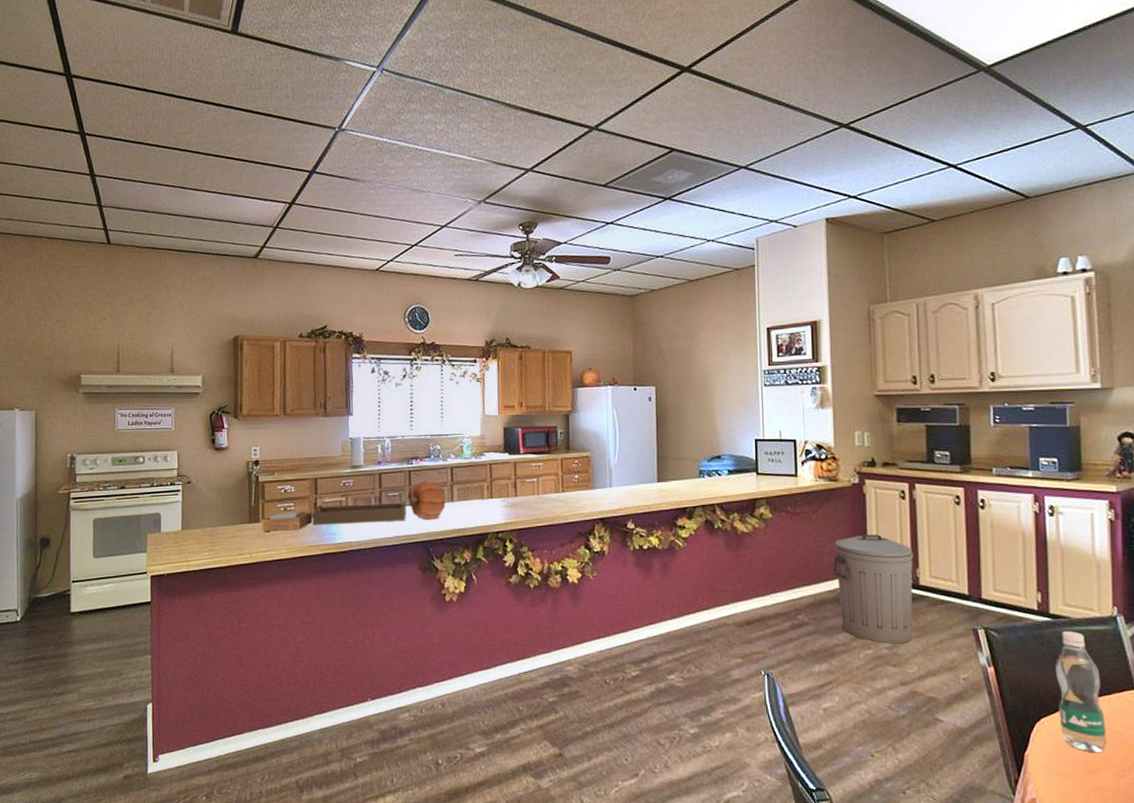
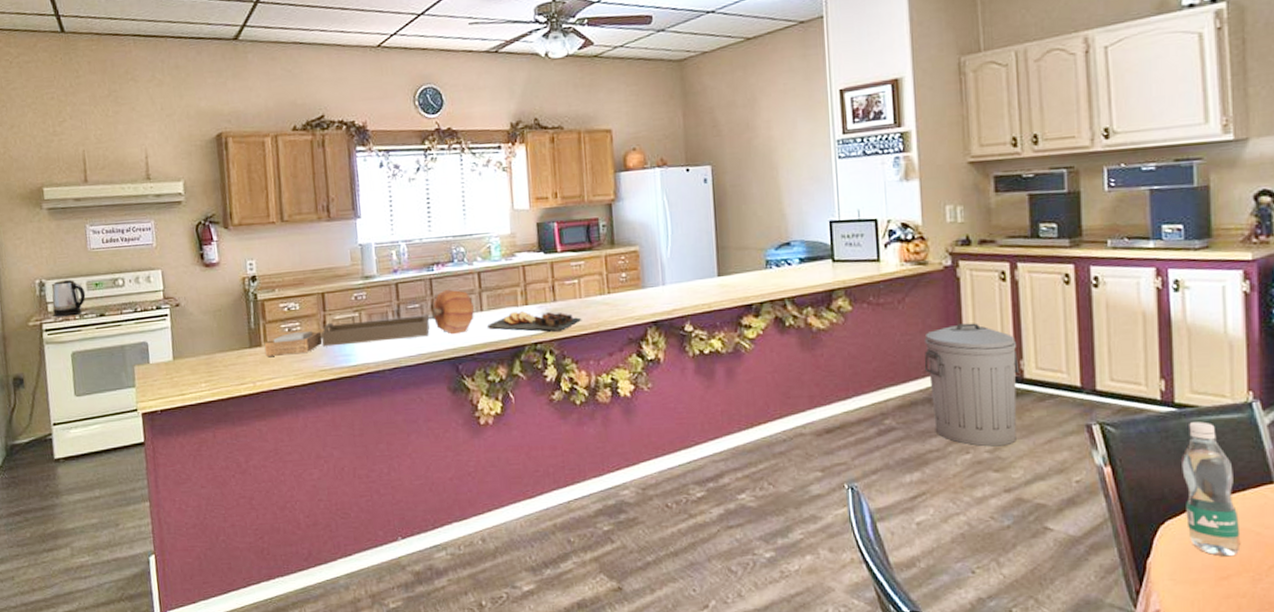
kettle: none [80,455,110,488] -> present [52,279,86,317]
food platter: none [457,502,539,524] -> present [488,310,582,333]

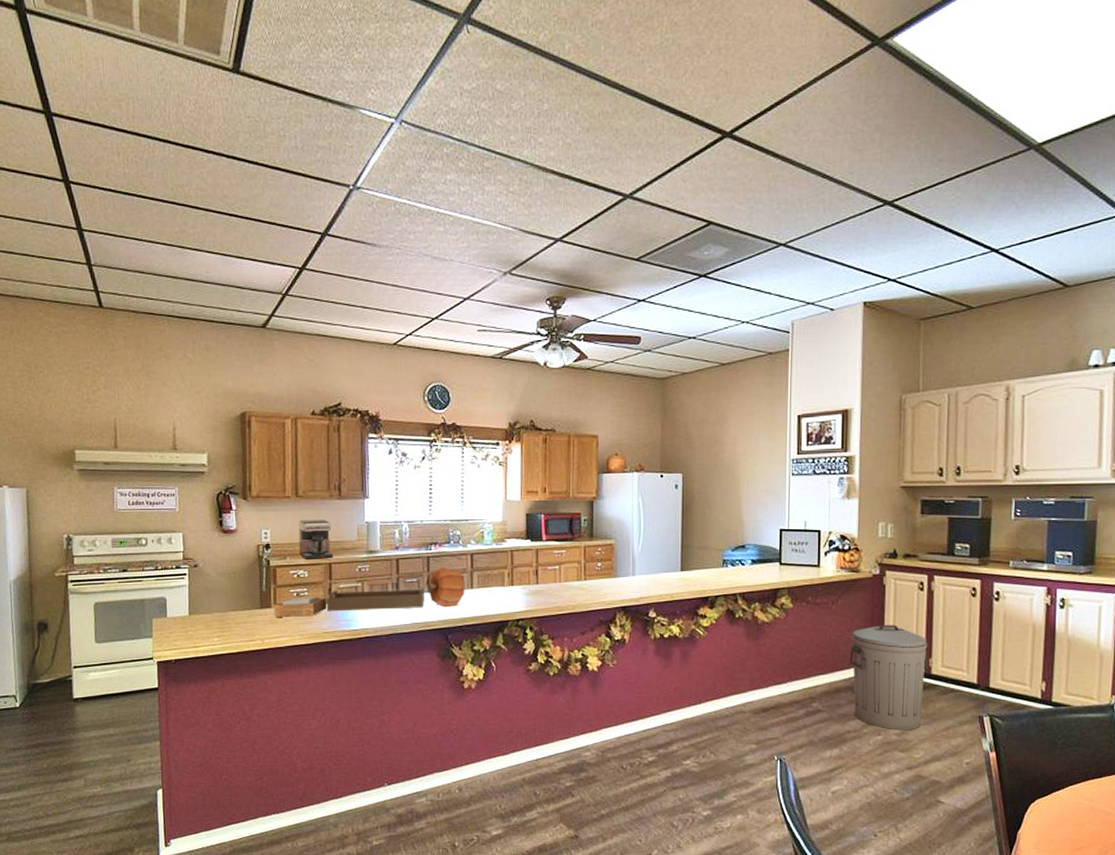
kettle: present [52,279,86,317] -> none [78,536,110,570]
coffee maker: none [285,245,326,291] -> present [298,519,333,561]
food platter: present [488,310,582,333] -> none [476,590,560,612]
bottle: present [1180,421,1241,557] -> none [1052,719,1095,831]

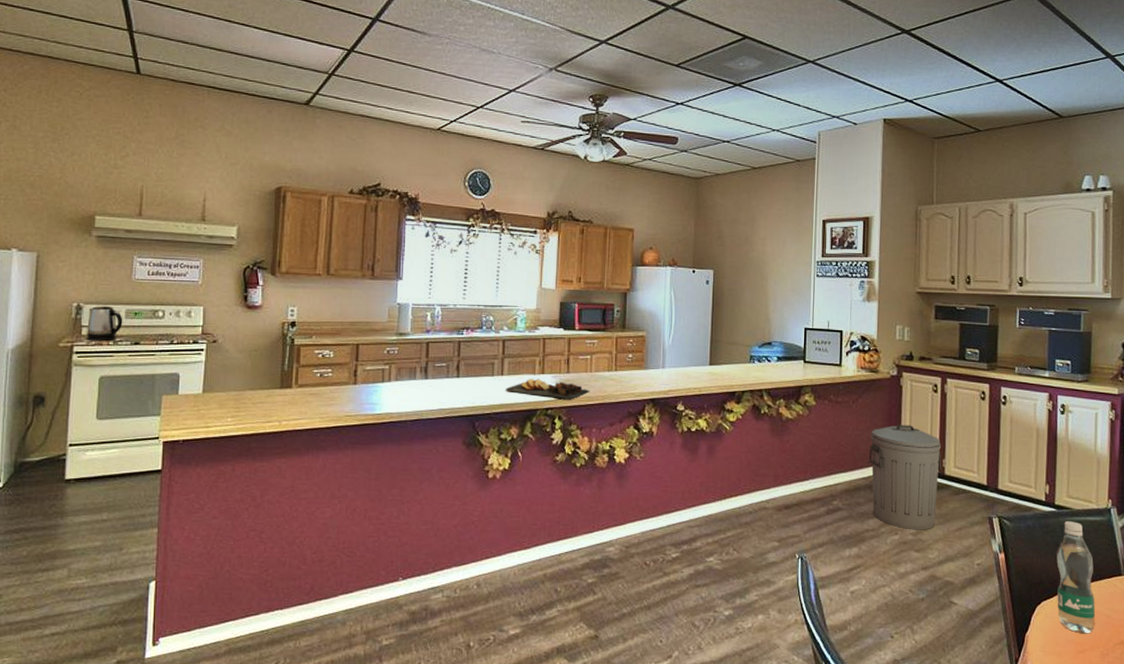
kettle: none [78,536,110,570] -> present [87,305,123,341]
napkin holder: present [274,596,327,617] -> none [294,377,352,399]
coffee maker: present [298,519,333,561] -> none [325,298,362,341]
serving tray: present [326,587,424,612] -> none [350,372,453,394]
decorative pumpkin: present [429,567,465,607] -> none [458,353,495,393]
food platter: none [476,590,560,612] -> present [506,378,590,401]
bottle: none [1052,719,1095,831] -> present [1056,521,1096,634]

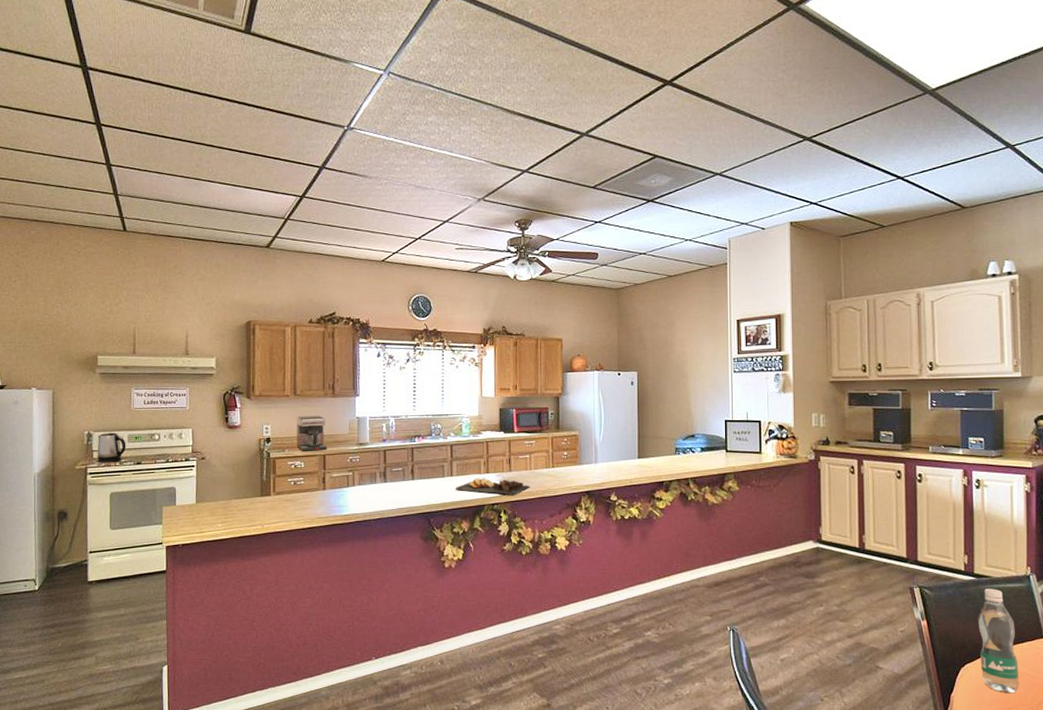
coffee maker: none [325,298,362,341] -> present [296,415,327,453]
trash can: present [868,425,942,530] -> none [791,505,862,602]

